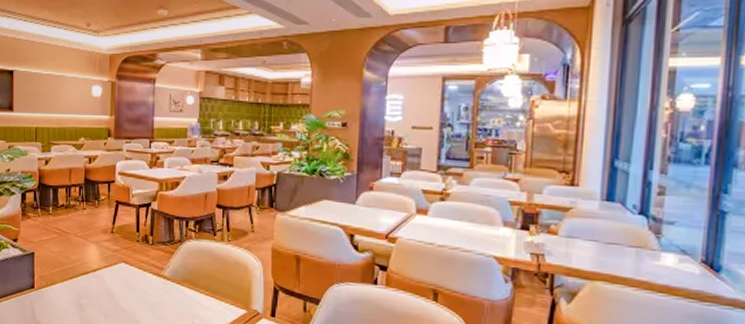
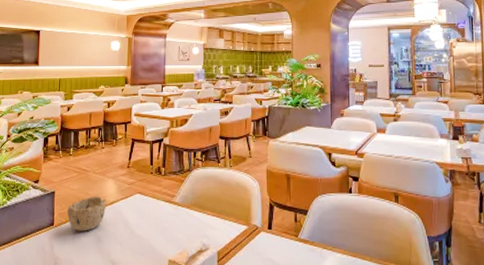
bowl: none [48,260,89,298] -> present [68,196,107,231]

